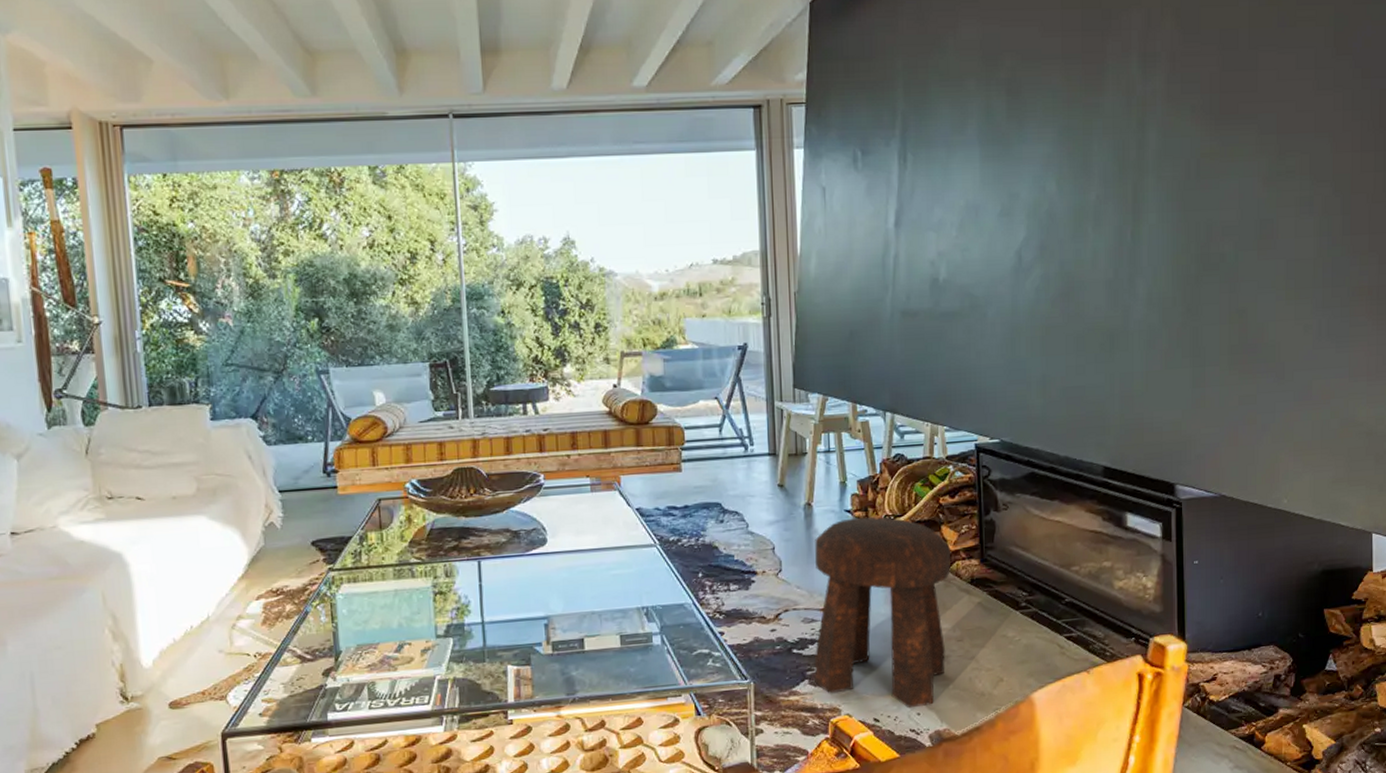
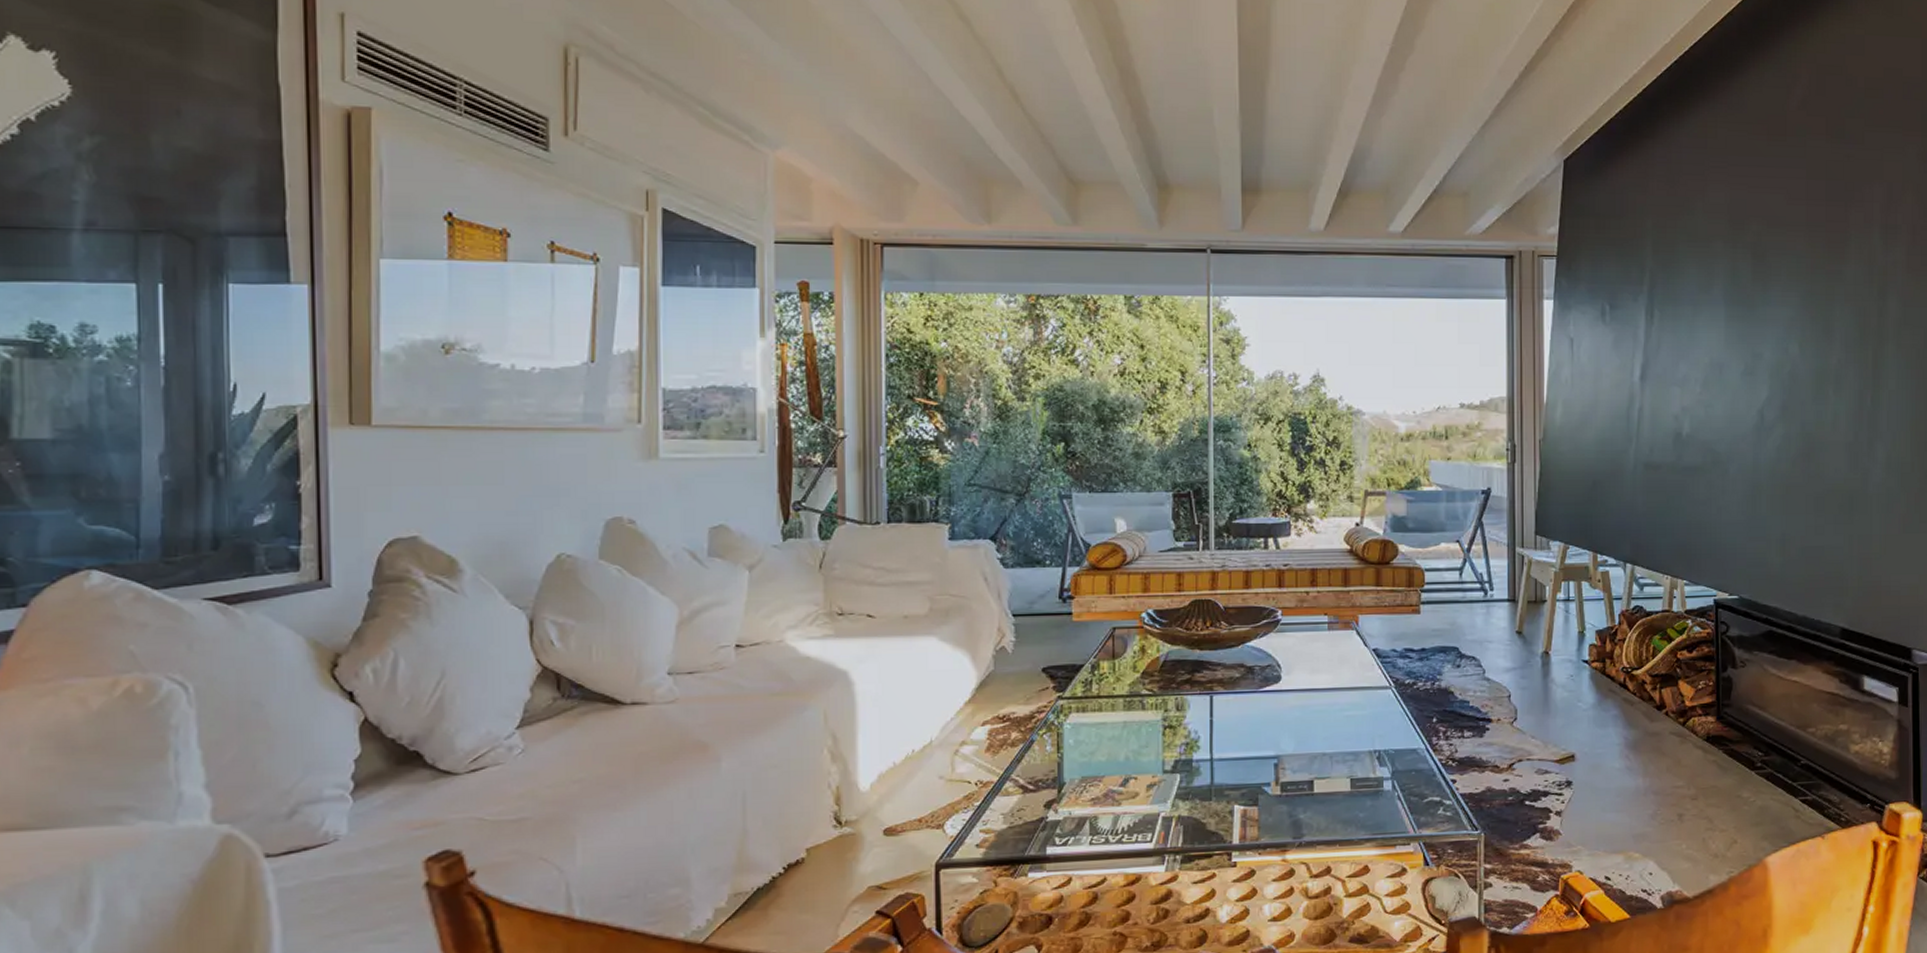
stool: present [813,517,952,709] -> none [1545,668,1688,868]

